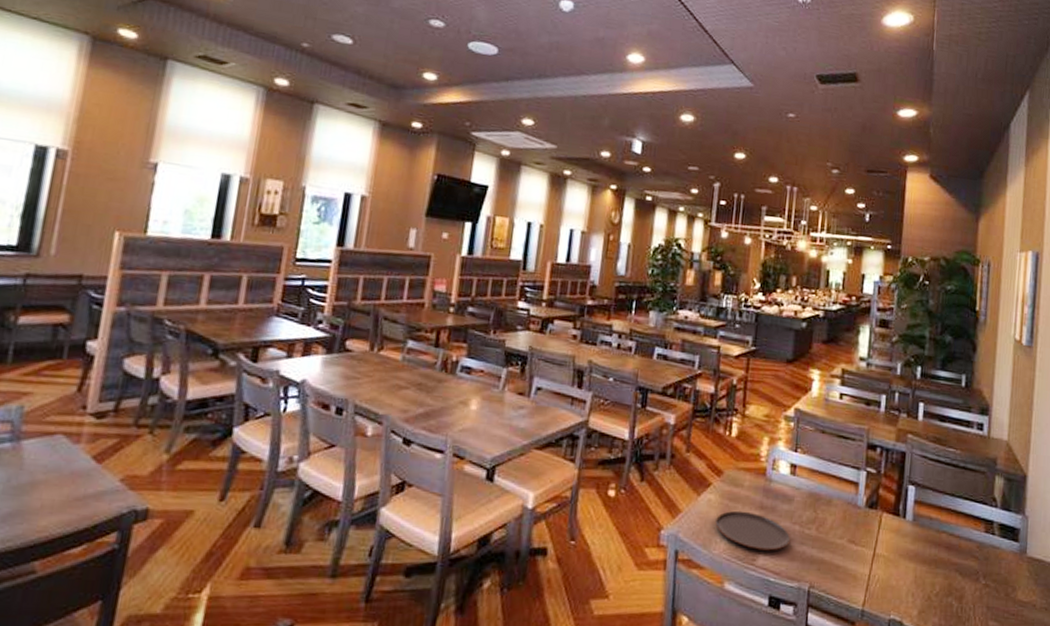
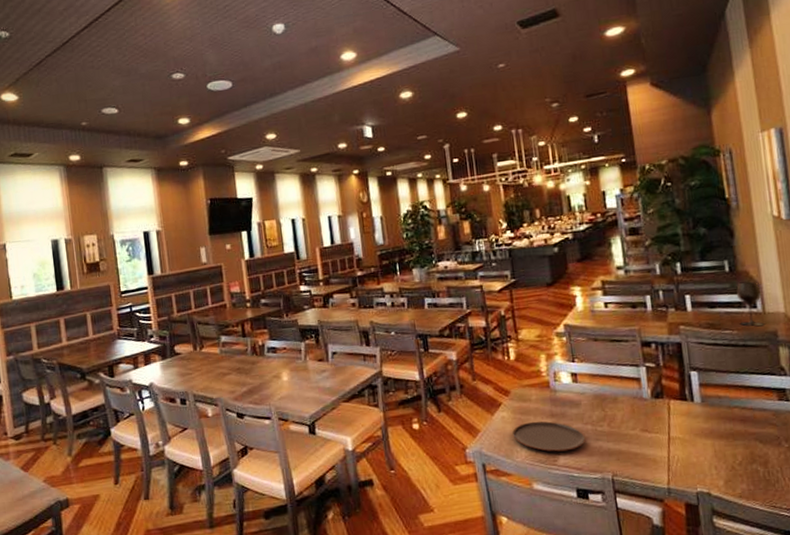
wineglass: none [965,400,990,450] -> present [736,281,764,326]

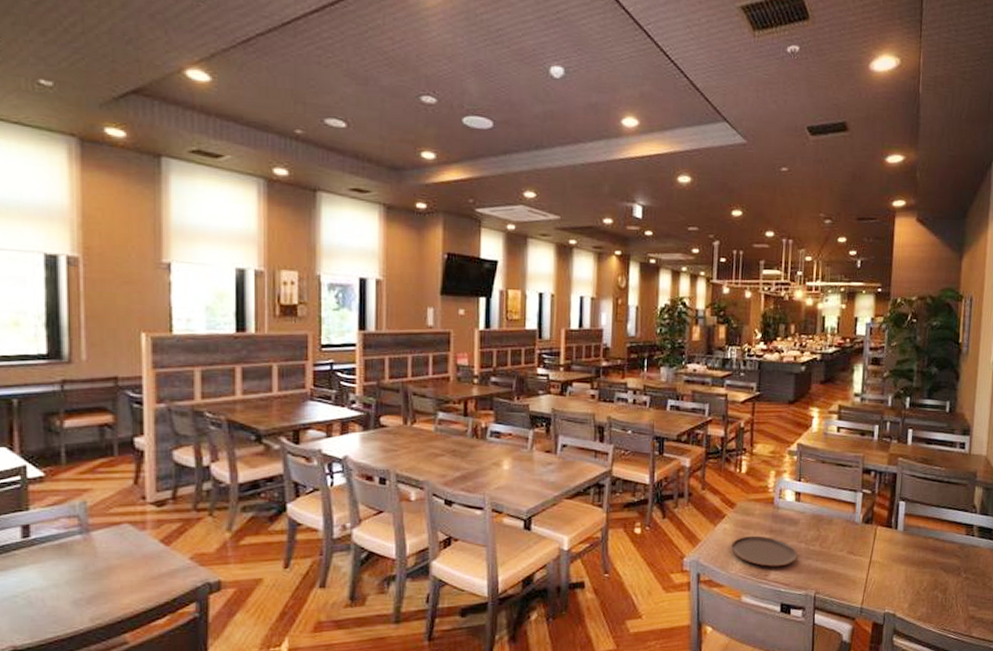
wineglass: present [736,281,764,326] -> none [949,423,971,465]

